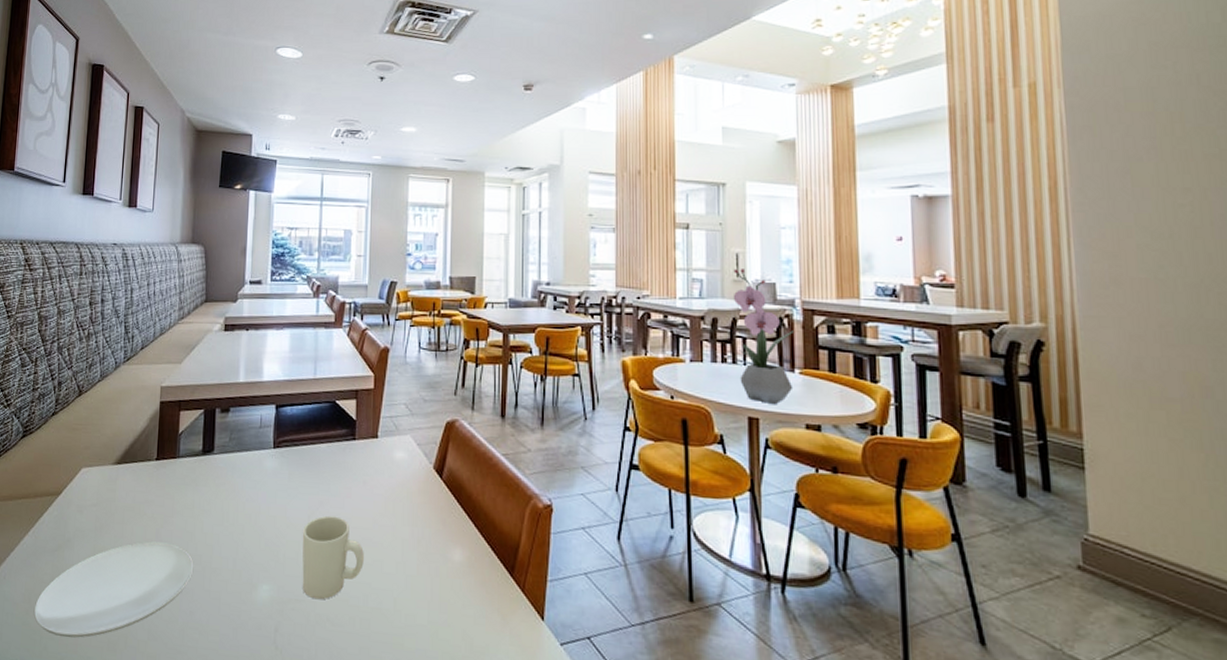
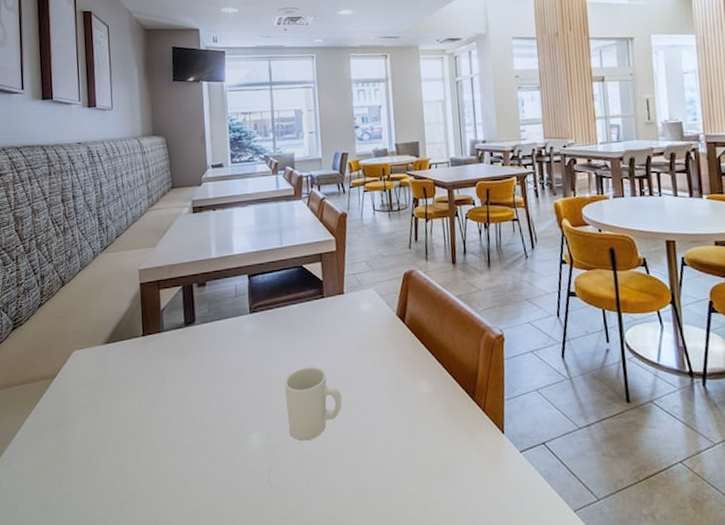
plate: present [34,541,194,638] -> none [44,408,189,502]
flower arrangement: present [733,269,794,405] -> none [645,112,703,228]

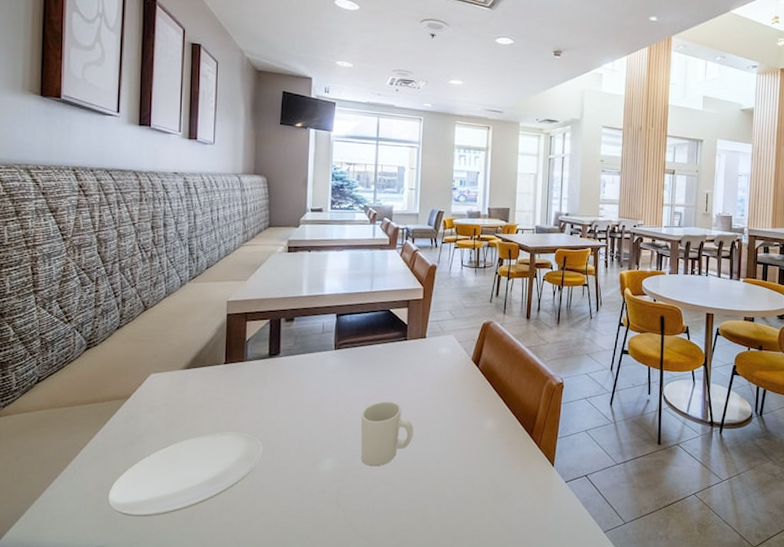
plate: none [44,408,189,502] -> present [108,432,263,516]

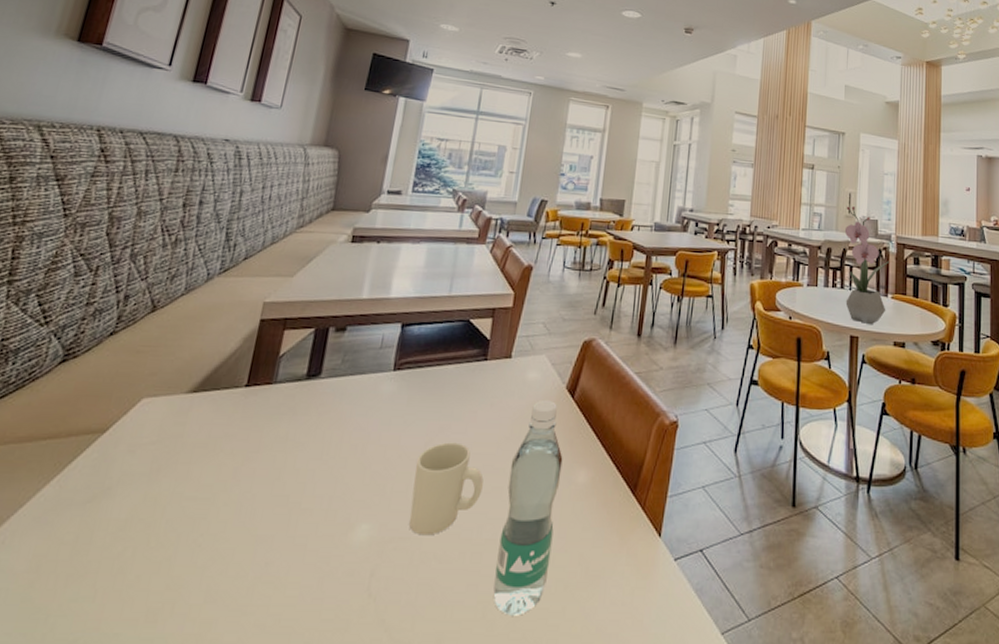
plate: present [108,432,263,516] -> none [41,483,279,611]
bottle: none [428,368,474,520] -> present [493,399,563,616]
flower arrangement: none [702,205,741,304] -> present [844,206,889,325]

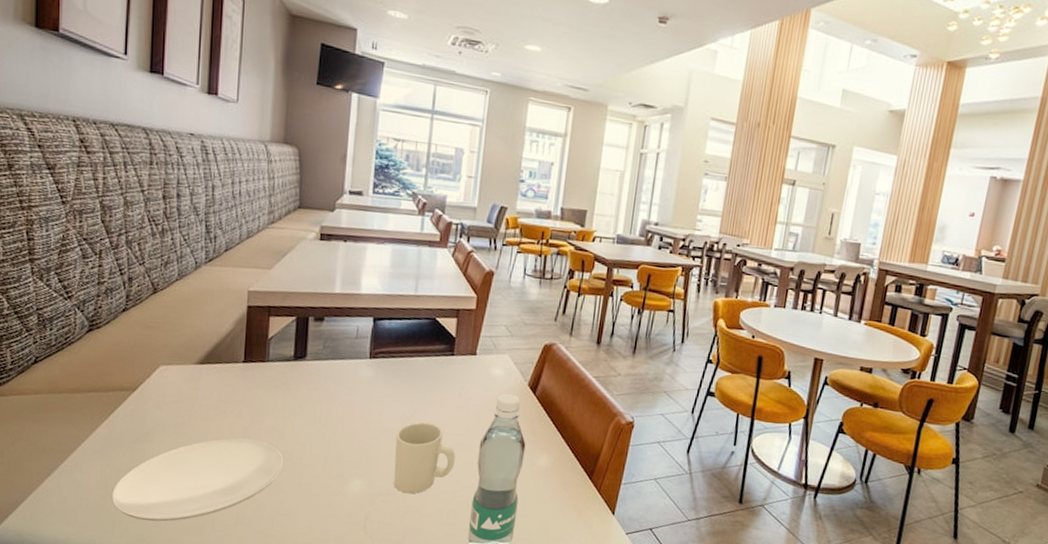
plate: none [41,483,279,611] -> present [112,438,284,522]
flower arrangement: present [844,206,889,325] -> none [813,227,867,349]

